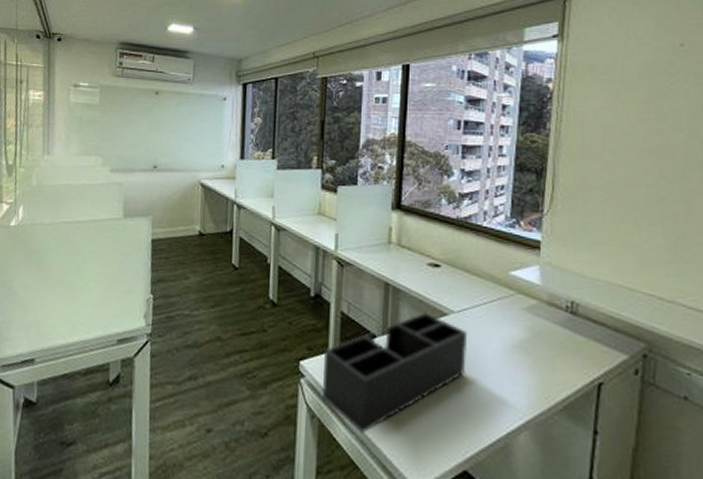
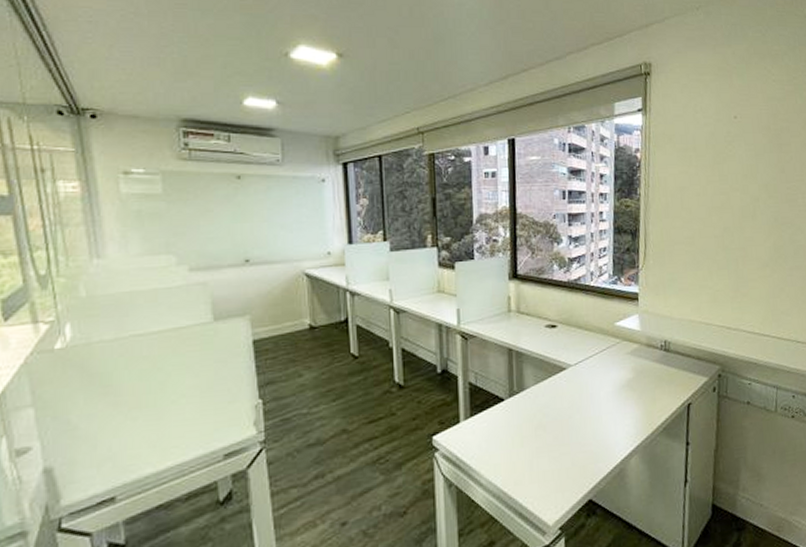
desk organizer: present [323,312,468,434] -> none [456,370,585,490]

